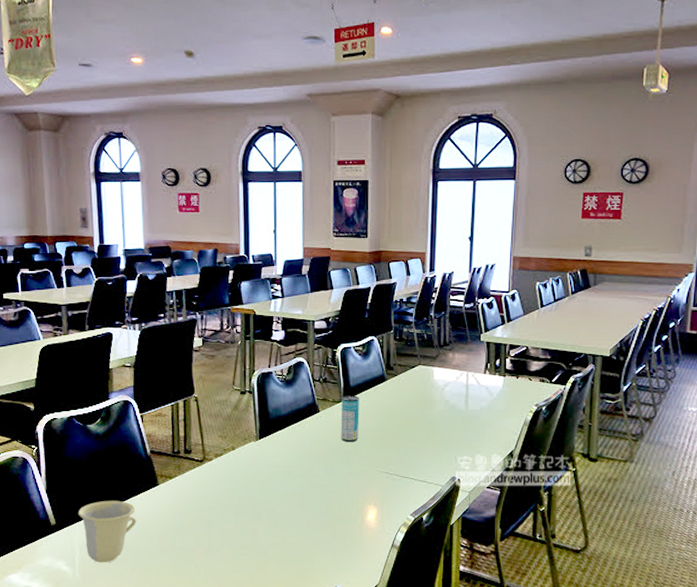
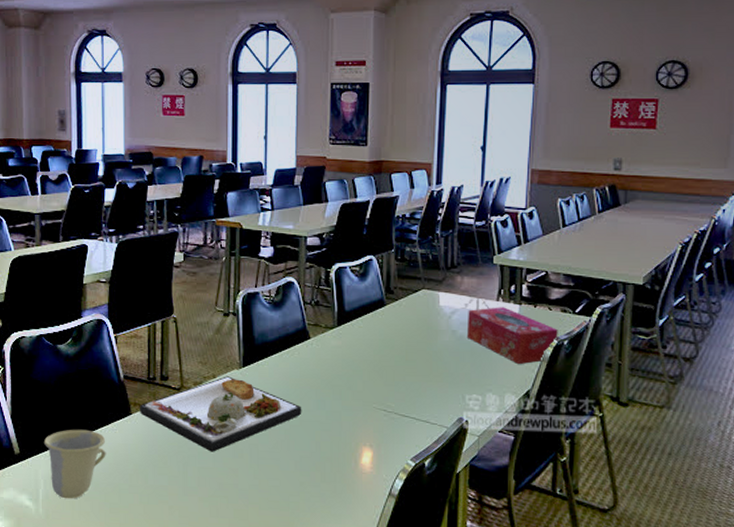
dinner plate: none [165,448,314,516] -> present [139,376,302,452]
beverage can: present [340,395,359,442] -> none [334,321,355,373]
tissue box: none [458,379,537,429] -> present [466,307,558,365]

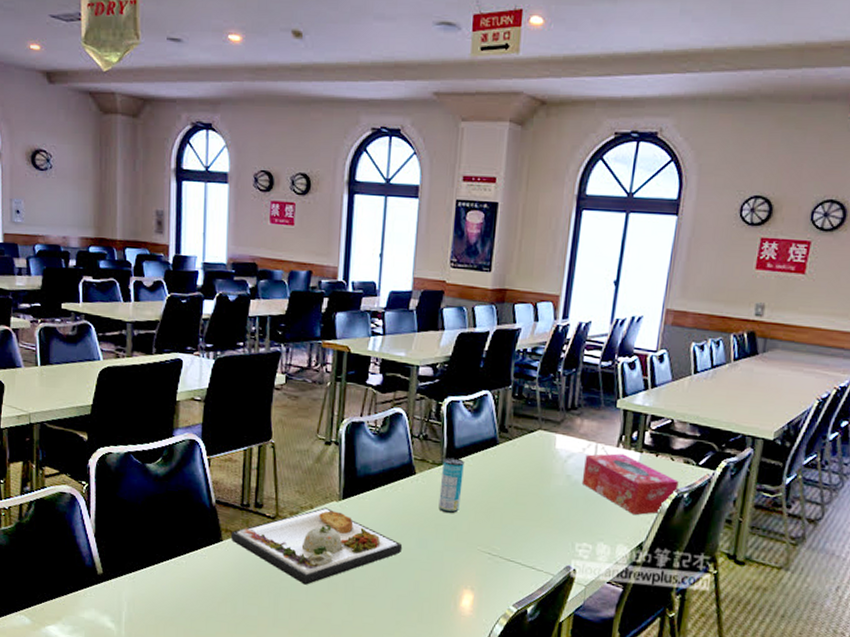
cup: present [43,429,106,499] -> none [128,552,194,624]
beverage can: none [334,321,355,373] -> present [438,457,464,513]

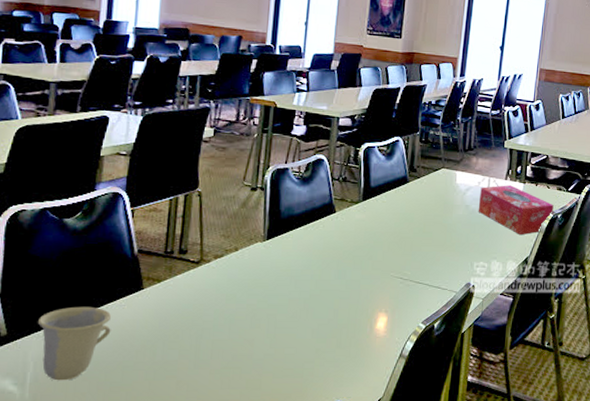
cup: none [128,552,194,624] -> present [37,306,112,381]
dinner plate: present [230,507,403,585] -> none [152,249,323,324]
beverage can: present [438,457,464,513] -> none [356,196,379,245]

